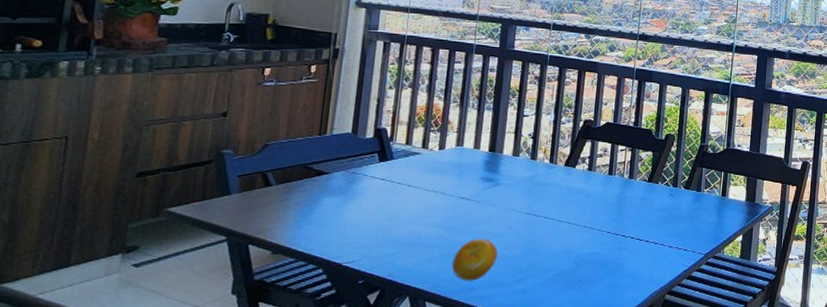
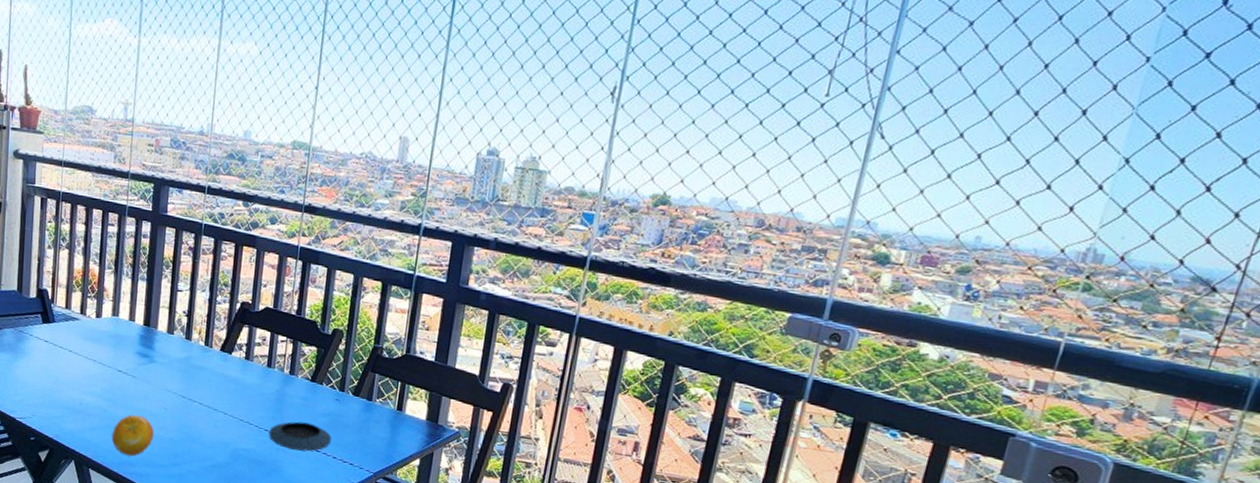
saucer: none [610,219,668,246] -> present [268,421,332,452]

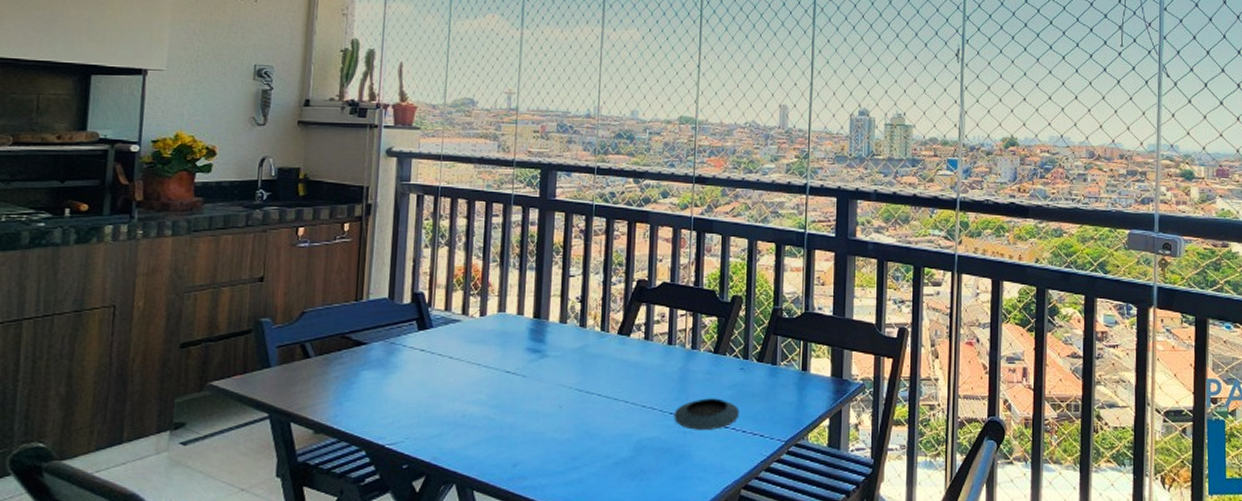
fruit: present [111,414,154,457] -> none [499,419,548,468]

